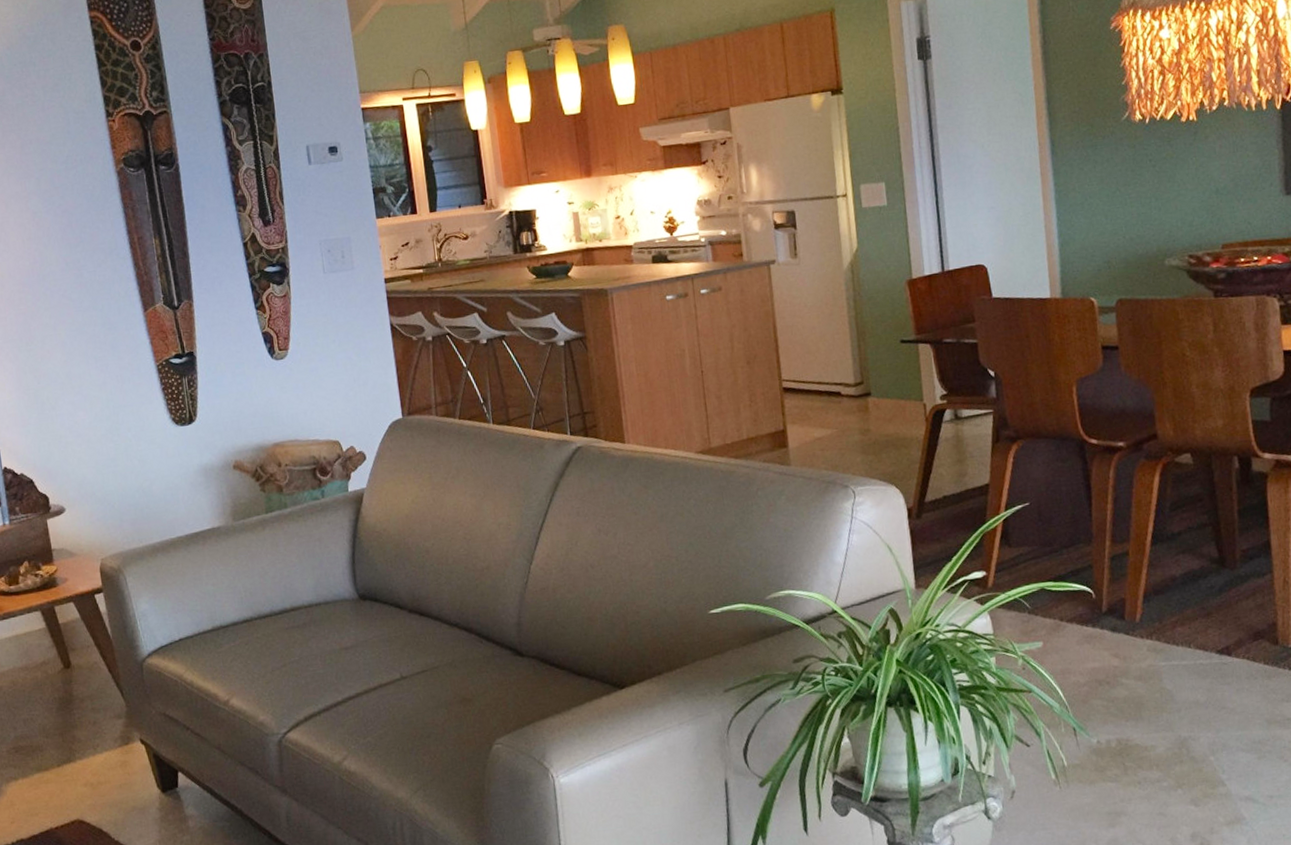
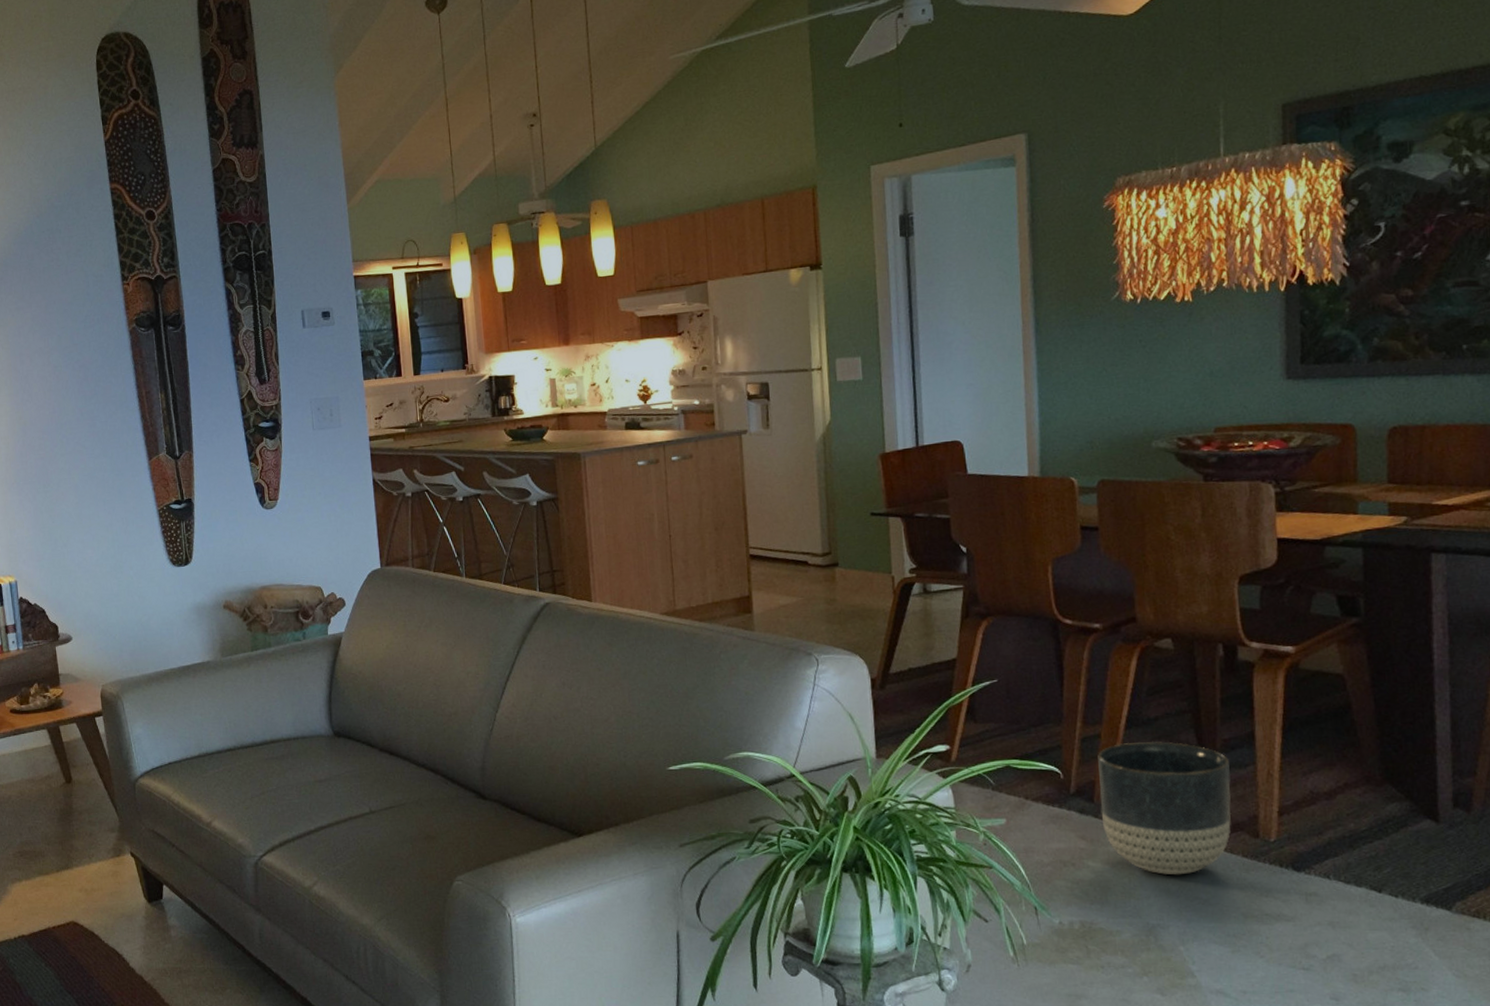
planter: none [1127,555,1253,687] -> present [1098,741,1232,876]

